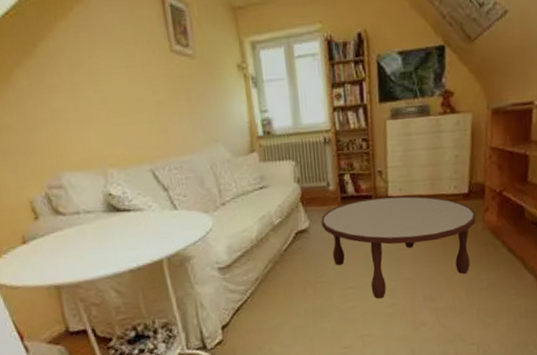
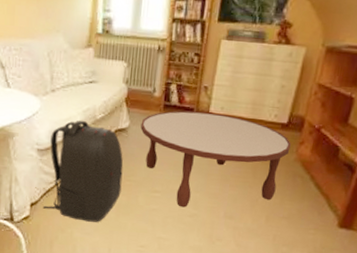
backpack: none [229,228,314,334] -> present [43,120,124,223]

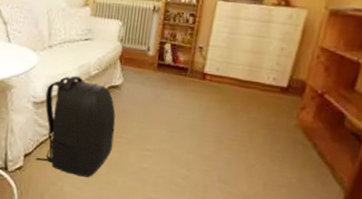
coffee table: present [140,111,291,208] -> none [133,70,291,168]

